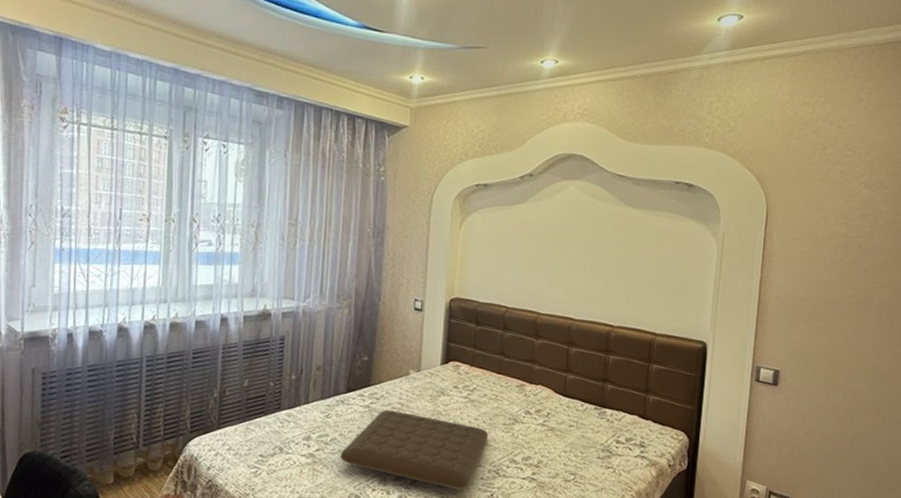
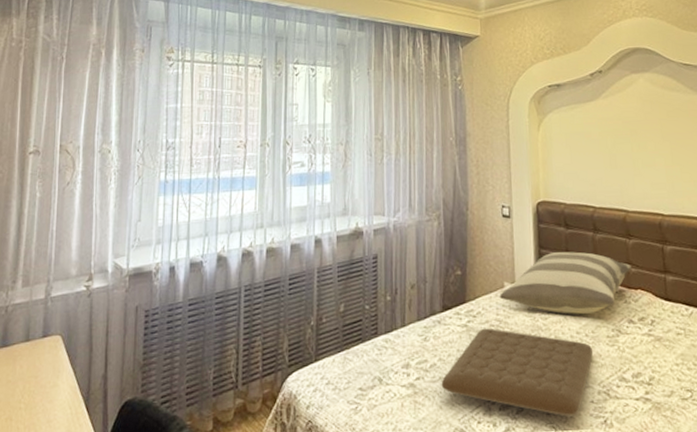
pillow: none [403,346,536,403] -> present [499,252,632,314]

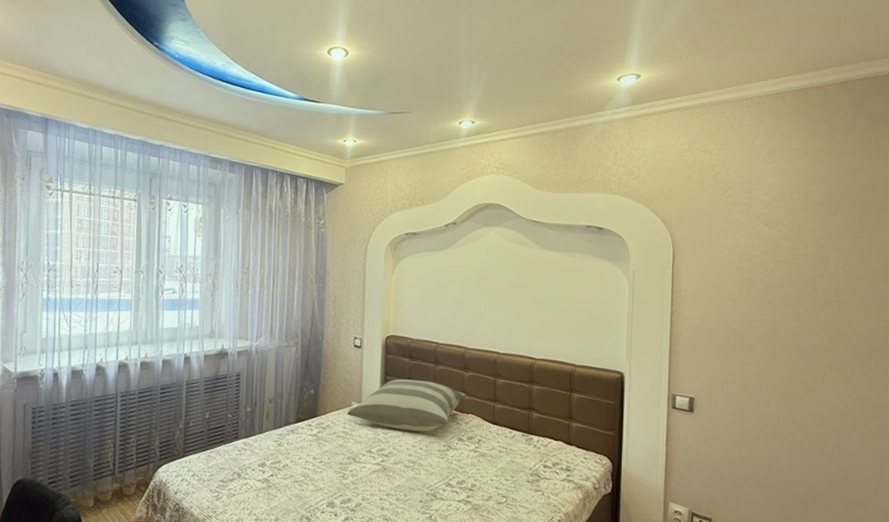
cushion: present [441,328,594,417] -> none [292,438,426,511]

